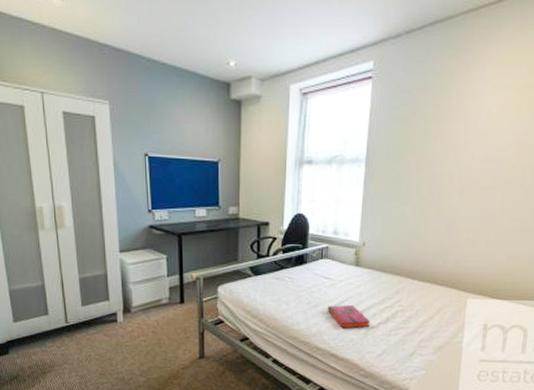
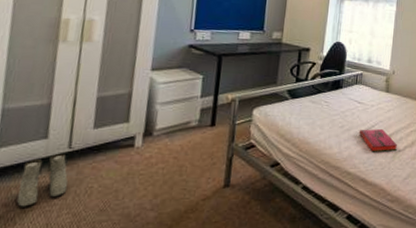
boots: none [35,327,72,369] -> present [17,153,69,207]

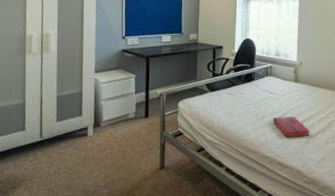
boots: present [17,153,69,207] -> none [9,141,43,184]

